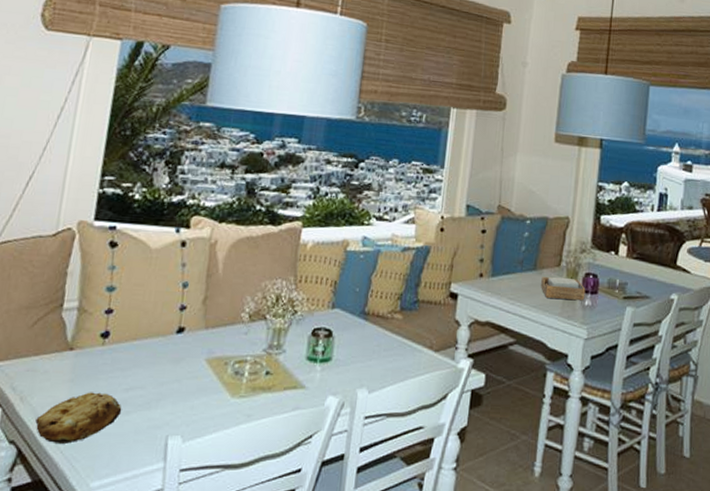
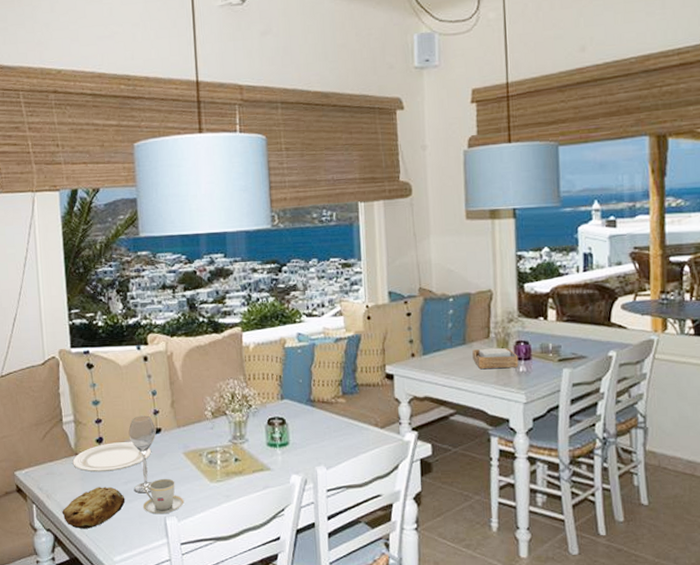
plate: none [64,339,168,374] -> present [72,442,152,472]
wineglass: none [136,310,179,405] -> present [128,415,156,494]
teacup: none [141,388,195,432] -> present [142,478,184,515]

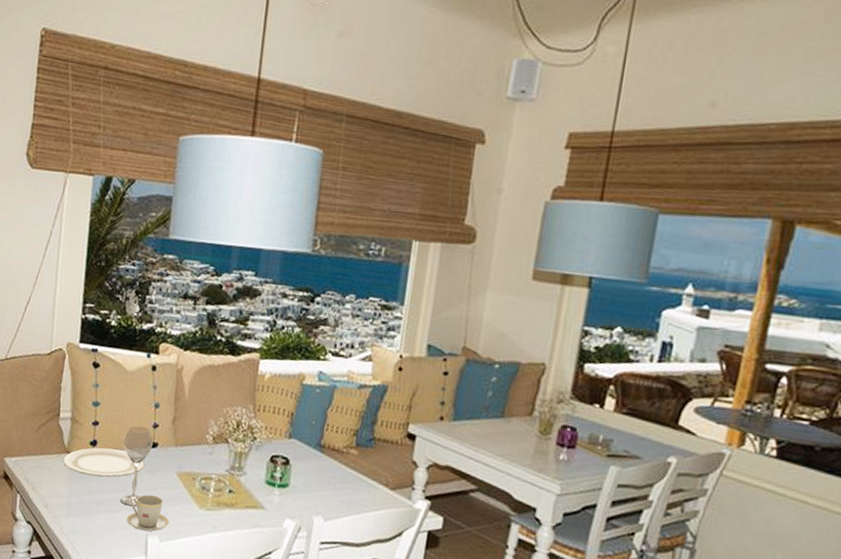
bread roll: present [62,486,126,530] -> none [45,489,110,530]
napkin holder: present [472,347,519,369] -> none [508,425,561,455]

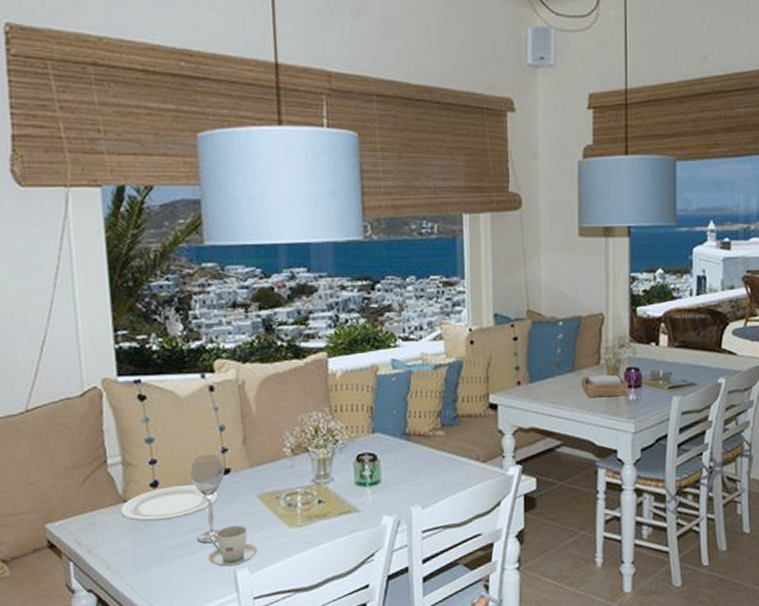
napkin holder: none [508,425,561,455] -> present [581,374,629,397]

